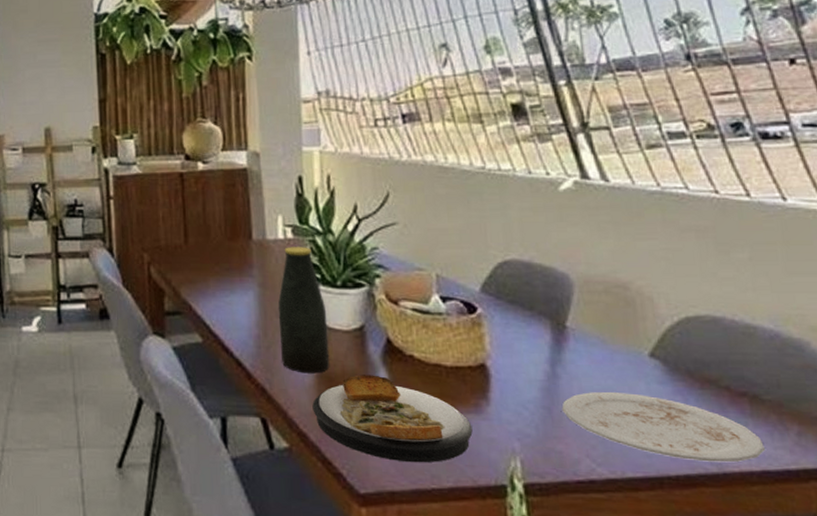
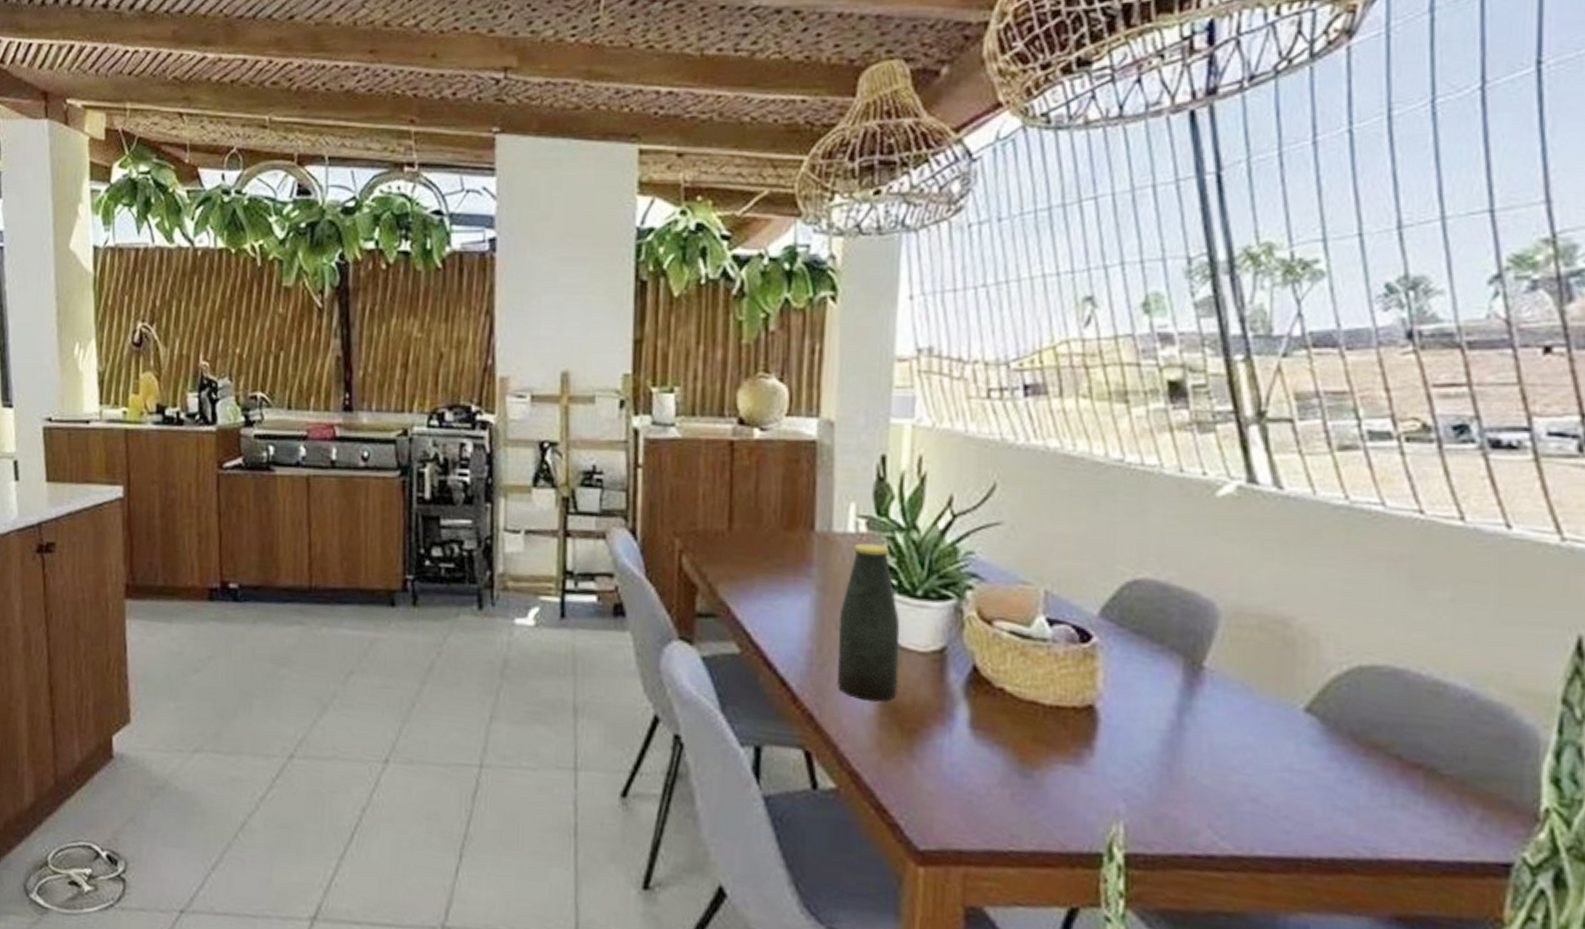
plate: present [312,374,473,463] -> none [870,707,1069,820]
plate: present [562,391,765,463] -> none [1184,749,1435,847]

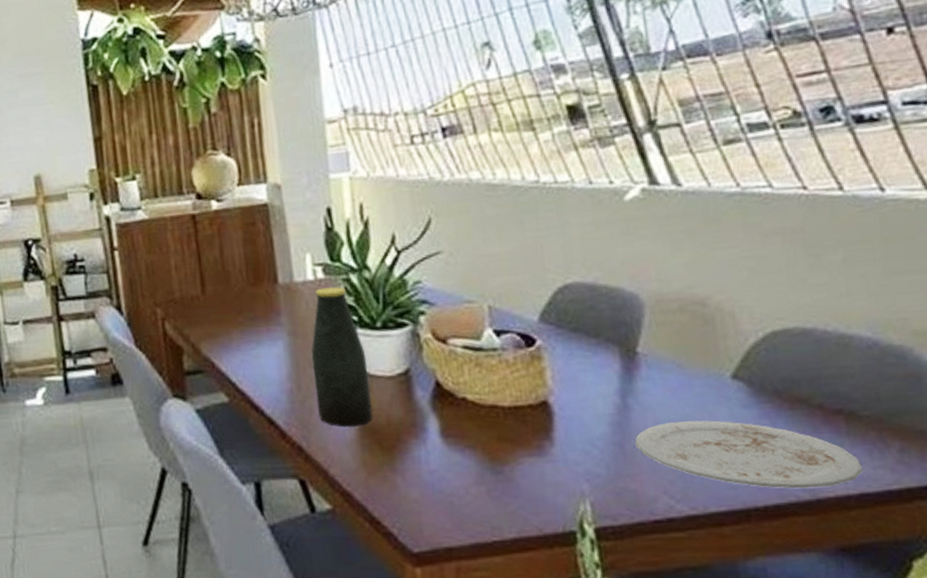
plate: none [1184,749,1435,847] -> present [634,420,863,489]

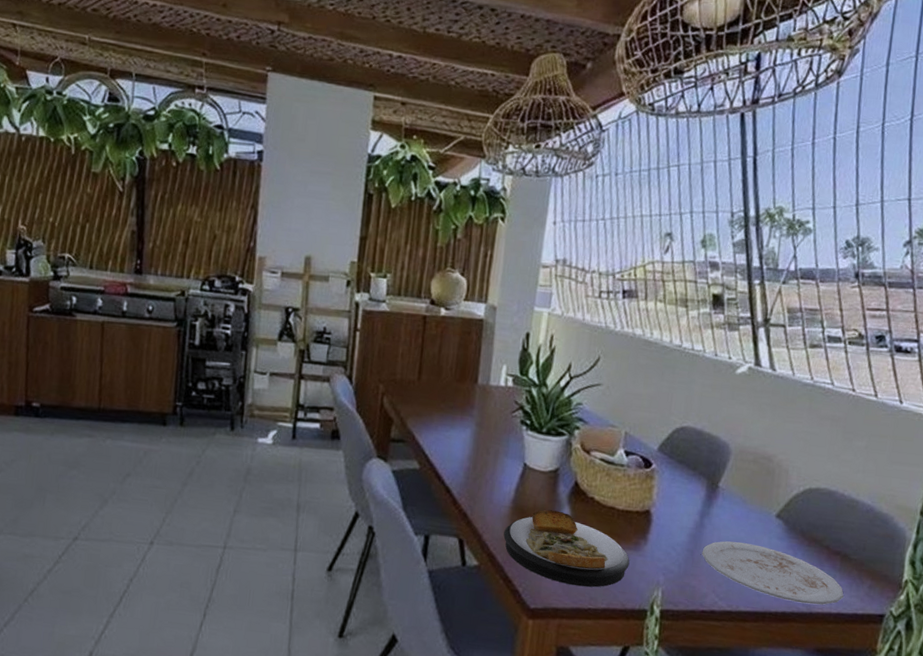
bottle: present [311,287,373,427] -> none [485,394,530,506]
plate: none [355,422,536,515] -> present [503,510,630,587]

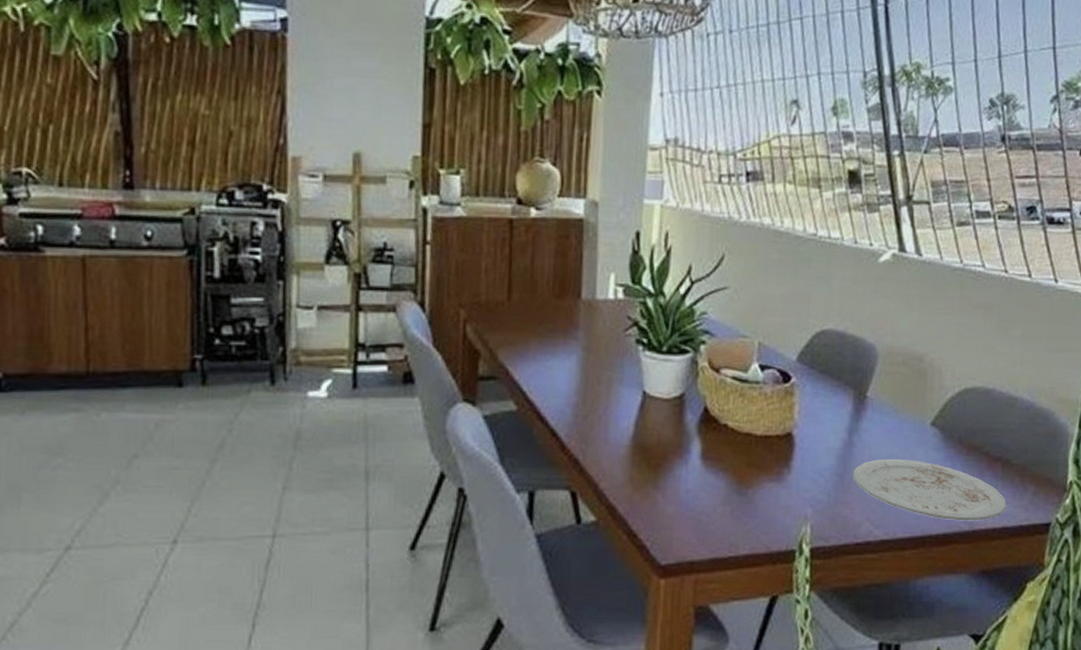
plate: present [503,510,630,587] -> none [624,444,773,532]

